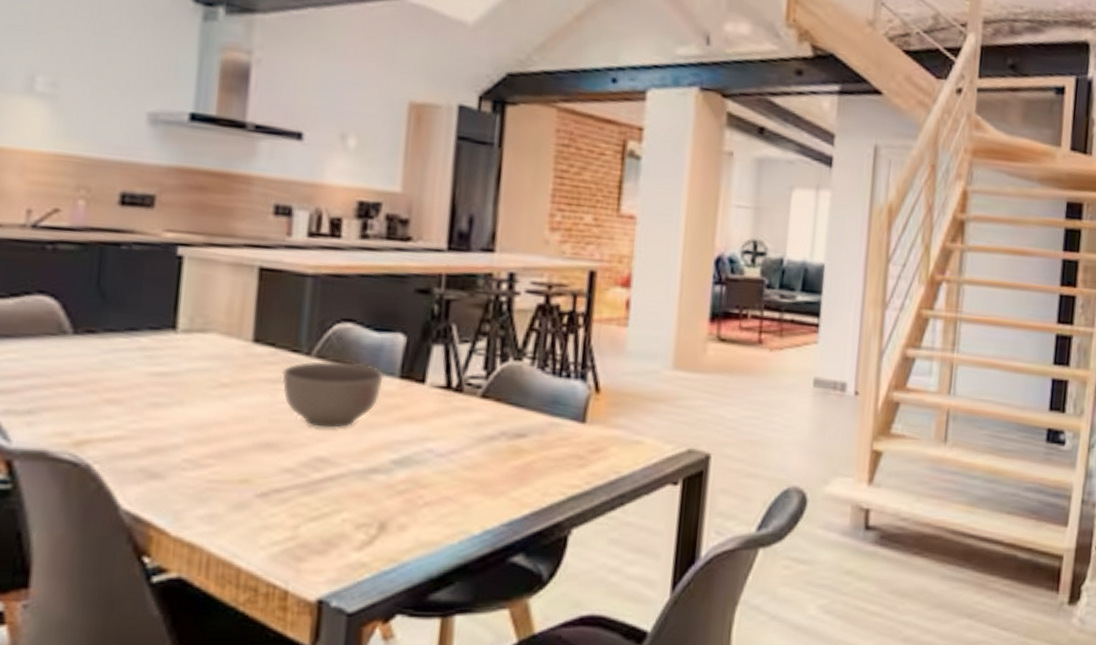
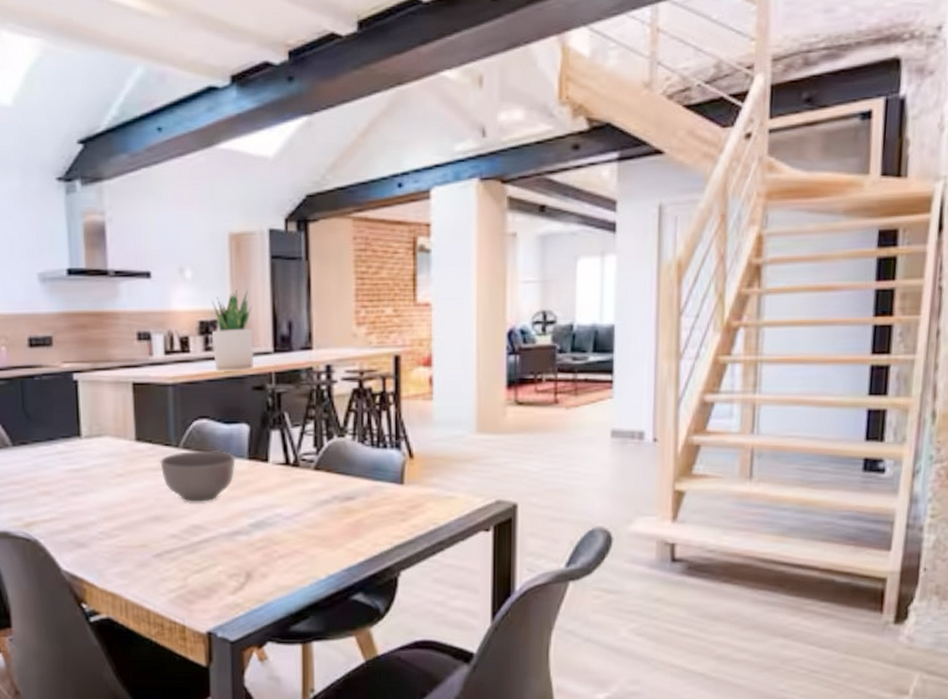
planter: none [371,170,427,268] -> present [211,289,254,372]

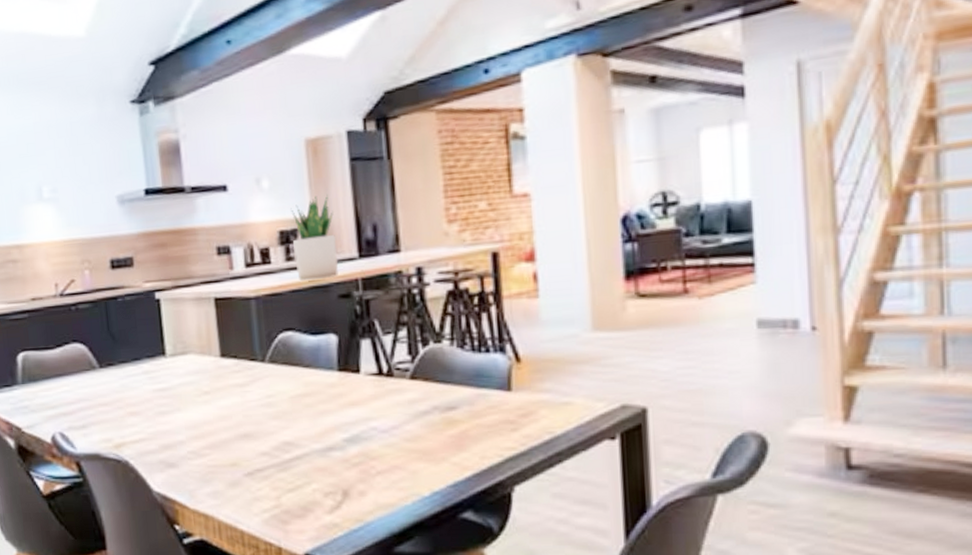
bowl: present [160,450,236,502] -> none [246,363,326,418]

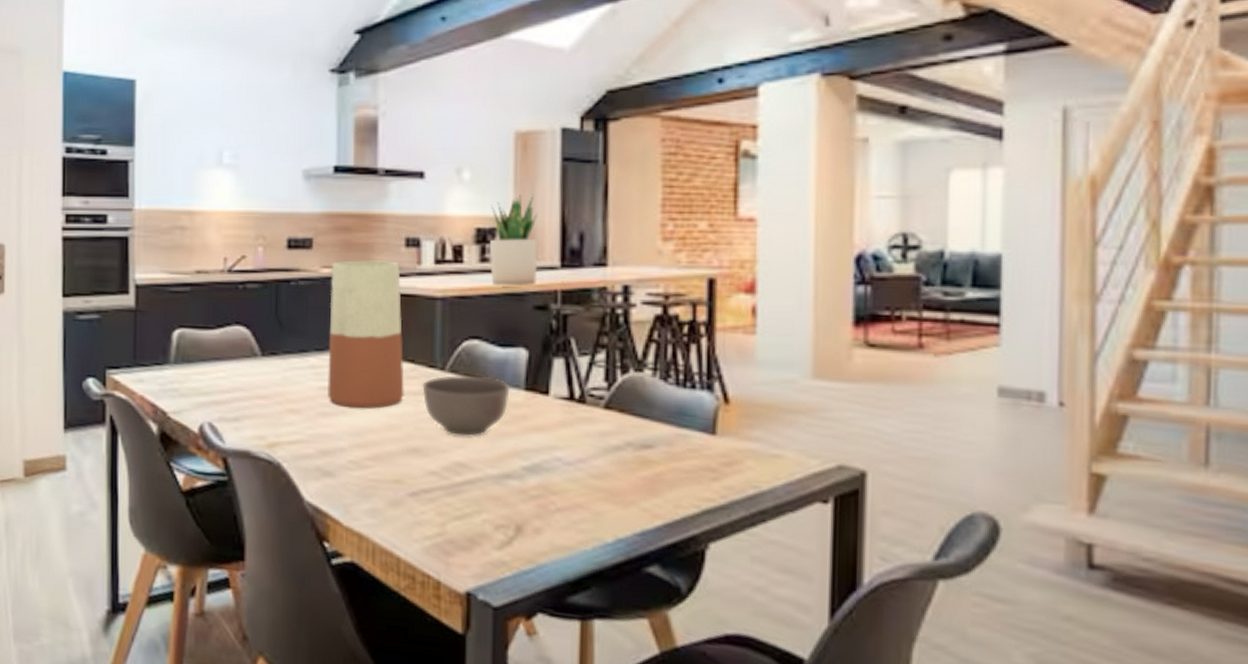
vase: none [153,269,231,405] -> present [327,260,404,409]
bowl: none [246,363,326,418] -> present [422,375,510,435]

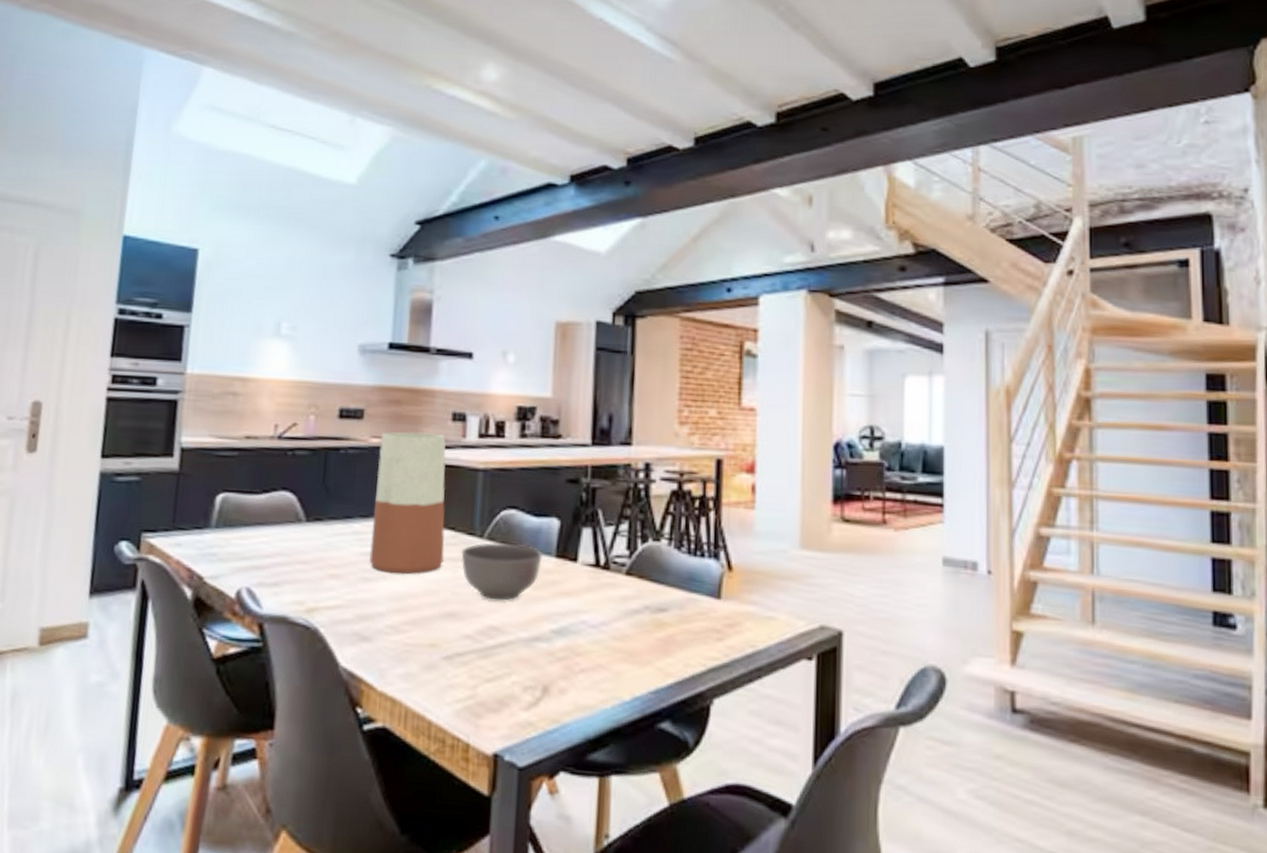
planter: present [489,195,538,287] -> none [528,378,573,461]

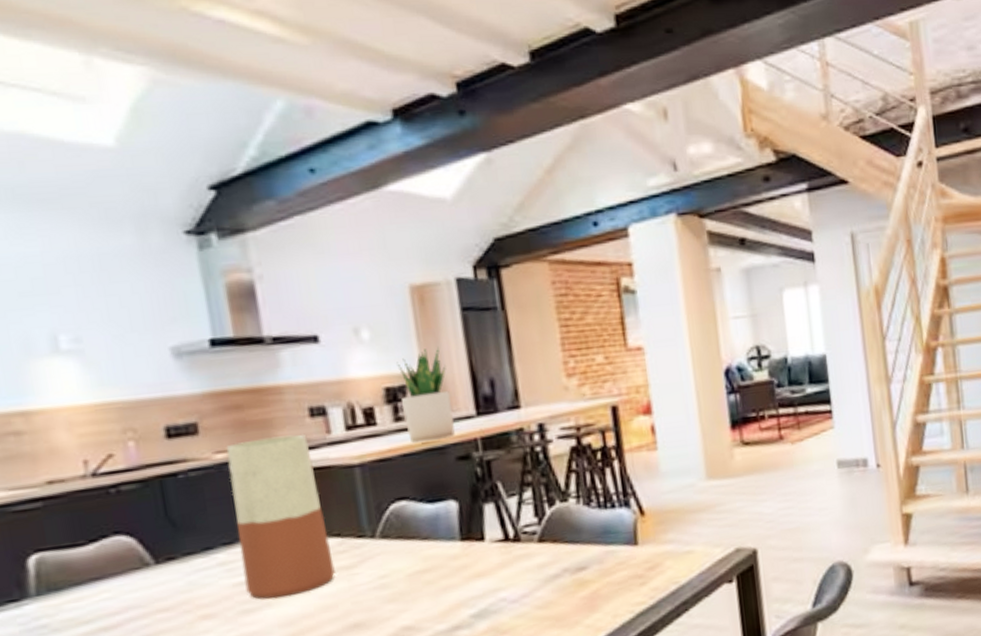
bowl: present [461,543,543,600] -> none [353,534,447,601]
planter: none [528,378,573,461] -> present [397,347,455,444]

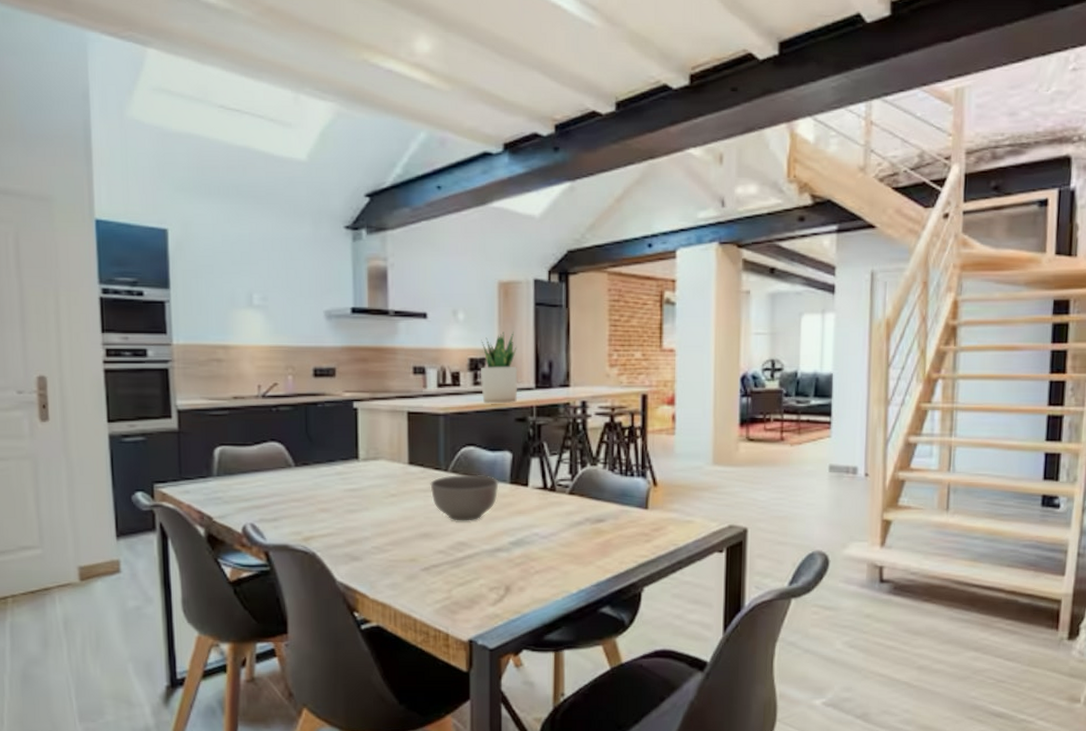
vase: present [226,434,335,599] -> none [351,385,416,505]
bowl: none [353,534,447,601] -> present [430,474,499,521]

